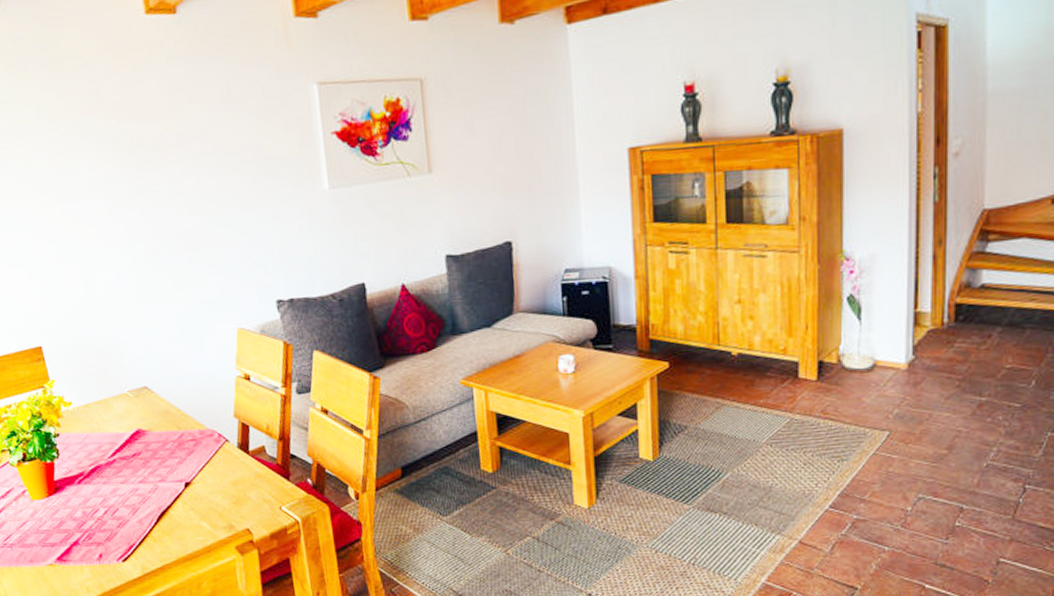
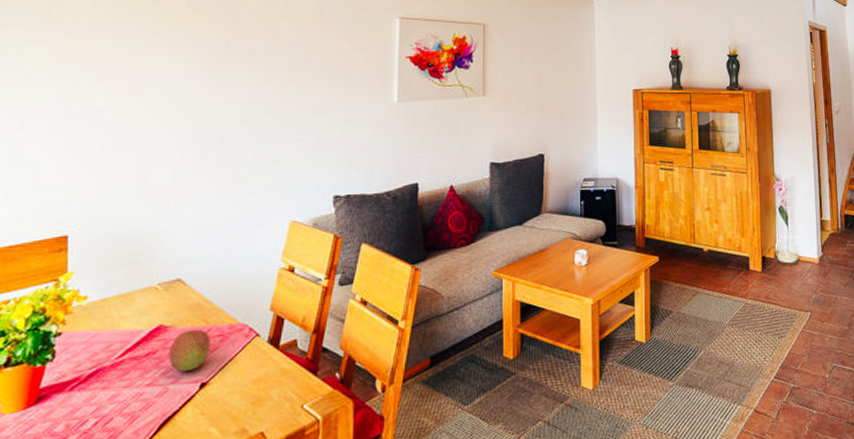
fruit: none [151,433,187,472] -> present [168,329,211,372]

